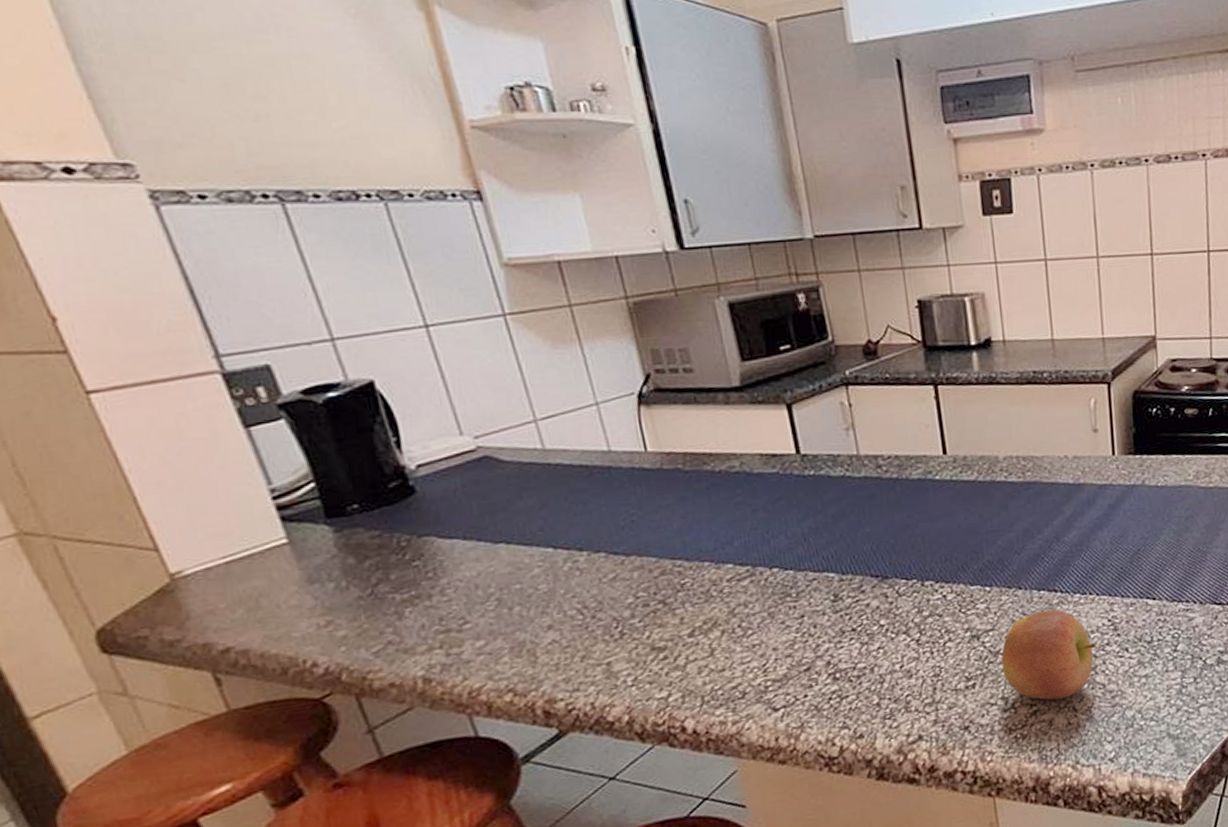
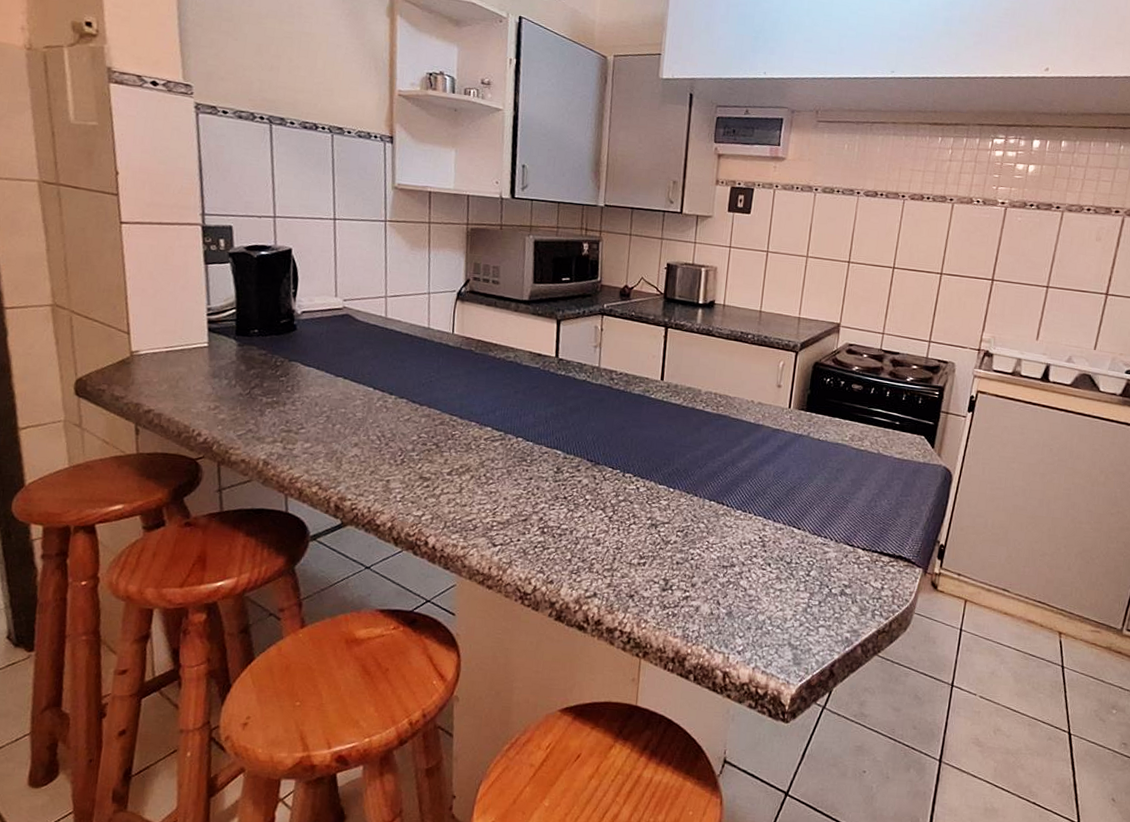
apple: present [1001,609,1097,700] -> none [669,517,746,592]

